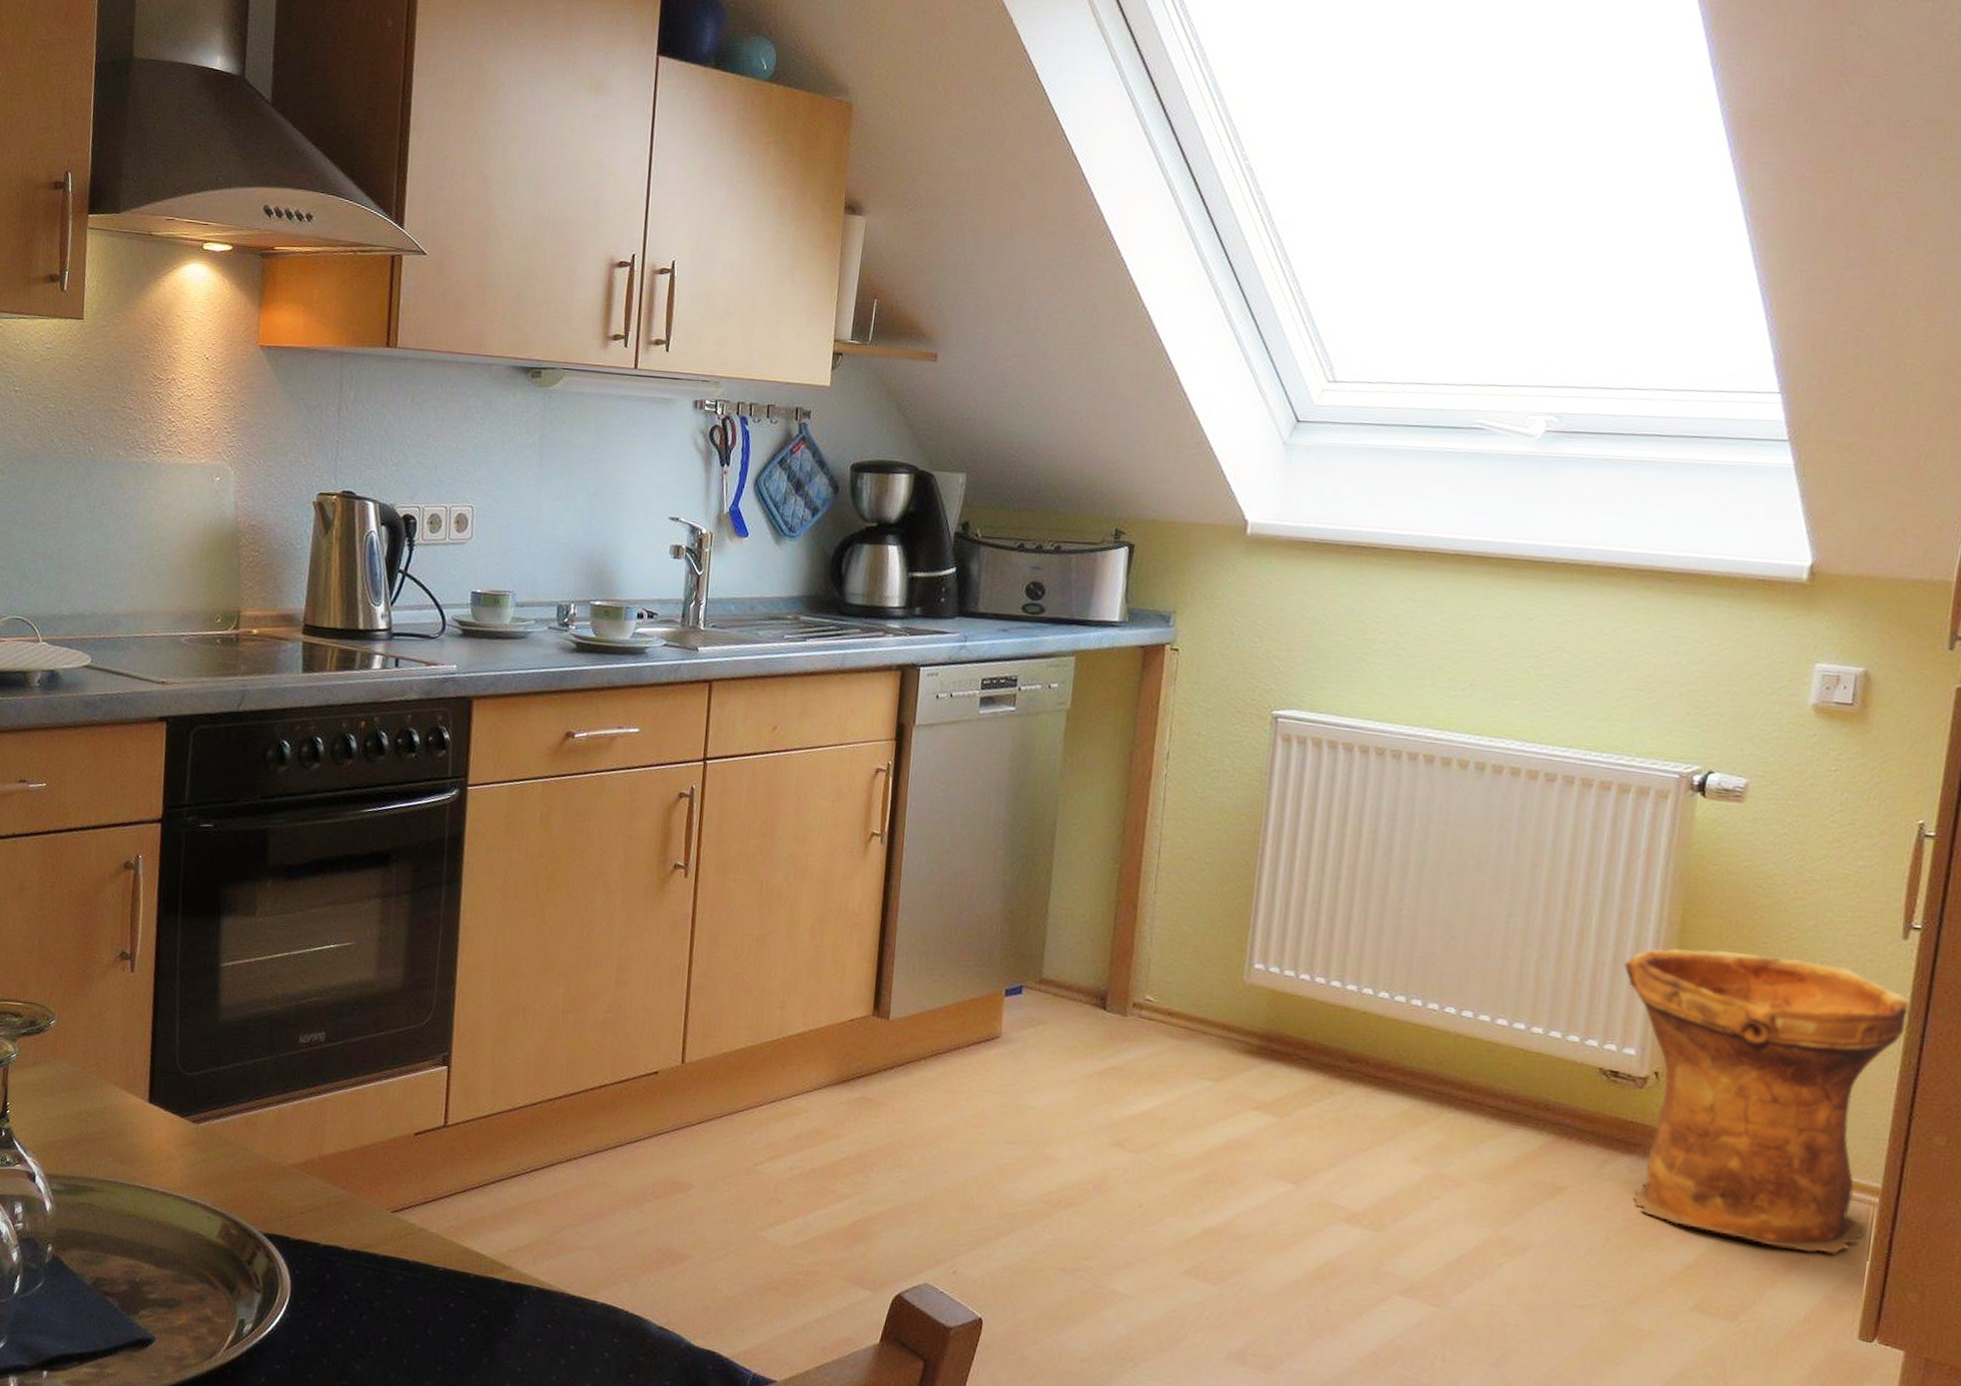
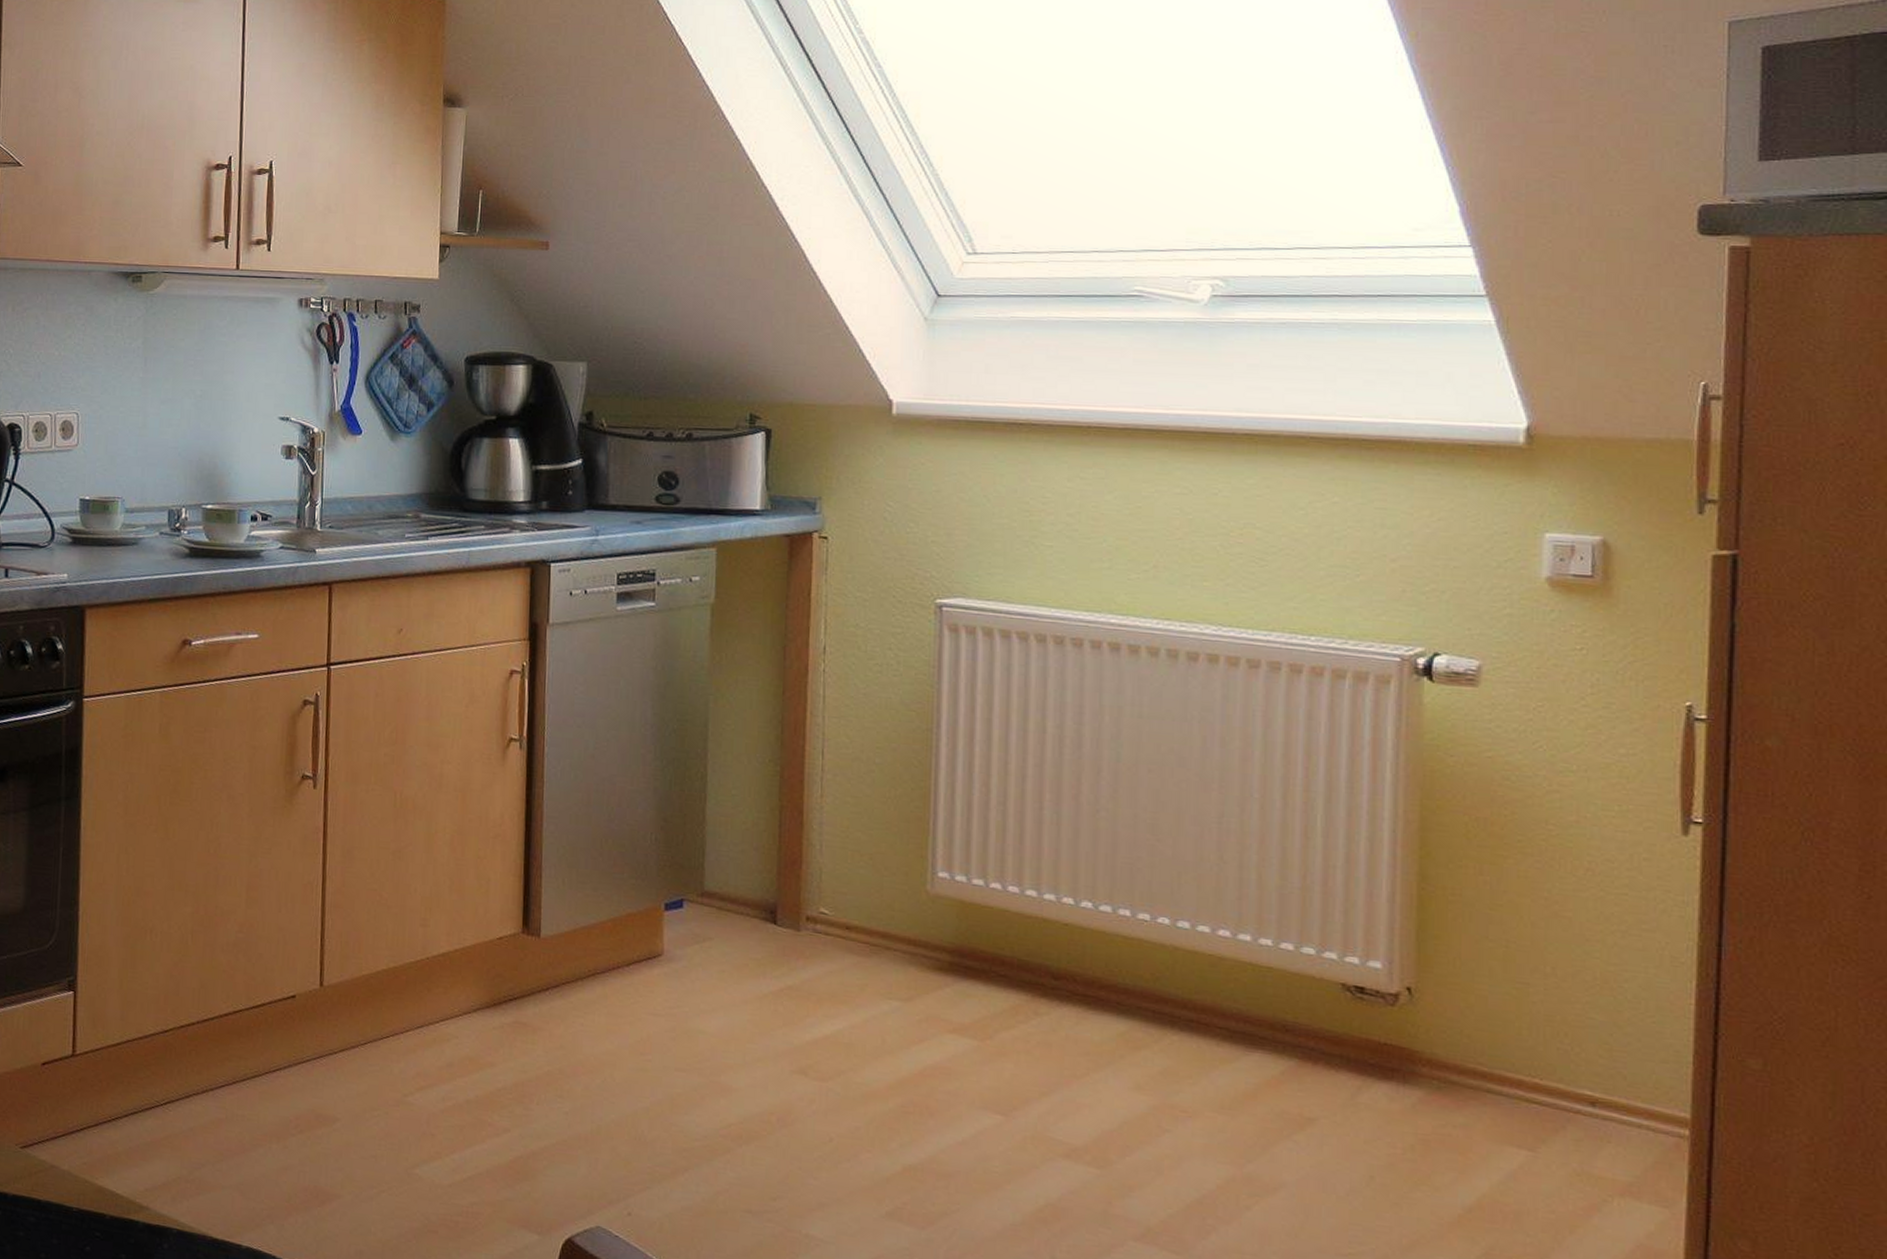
woven basket: present [1623,948,1910,1254] -> none [1358,849,1699,1195]

